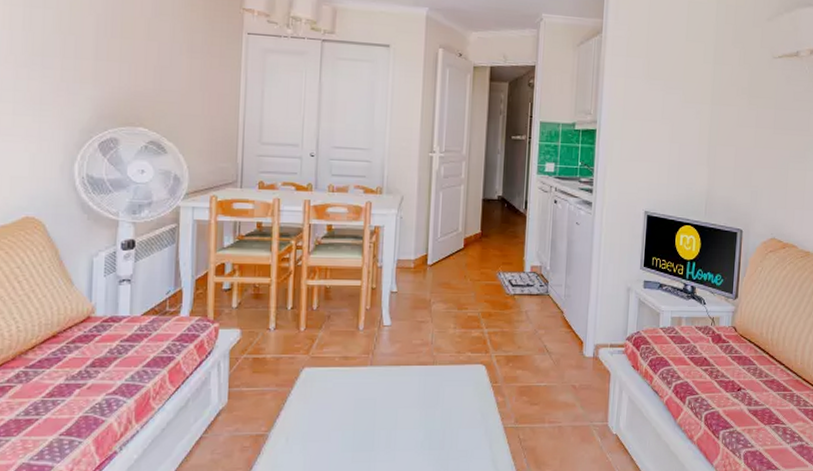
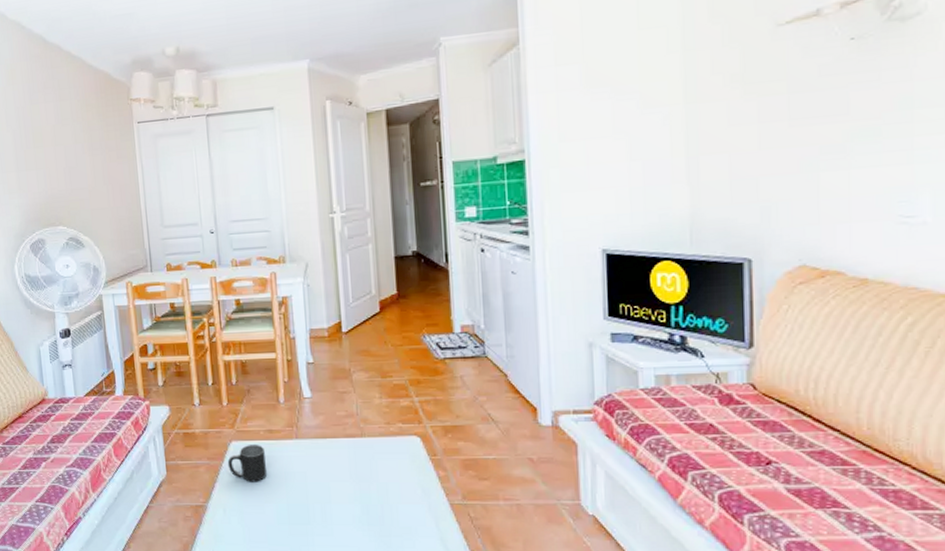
mug: none [297,371,338,410] -> present [227,445,267,482]

